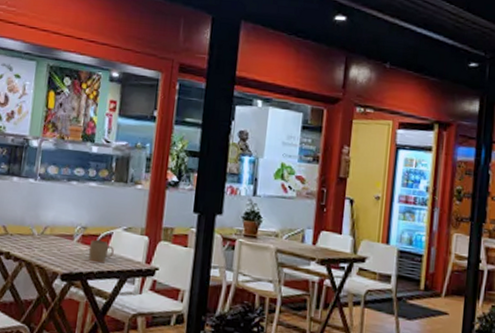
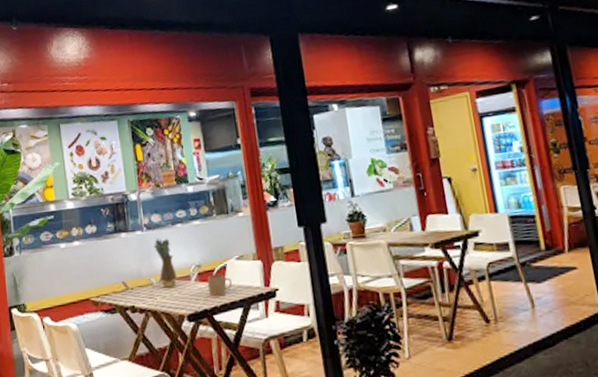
vase: none [42,189,62,243] -> present [153,237,177,288]

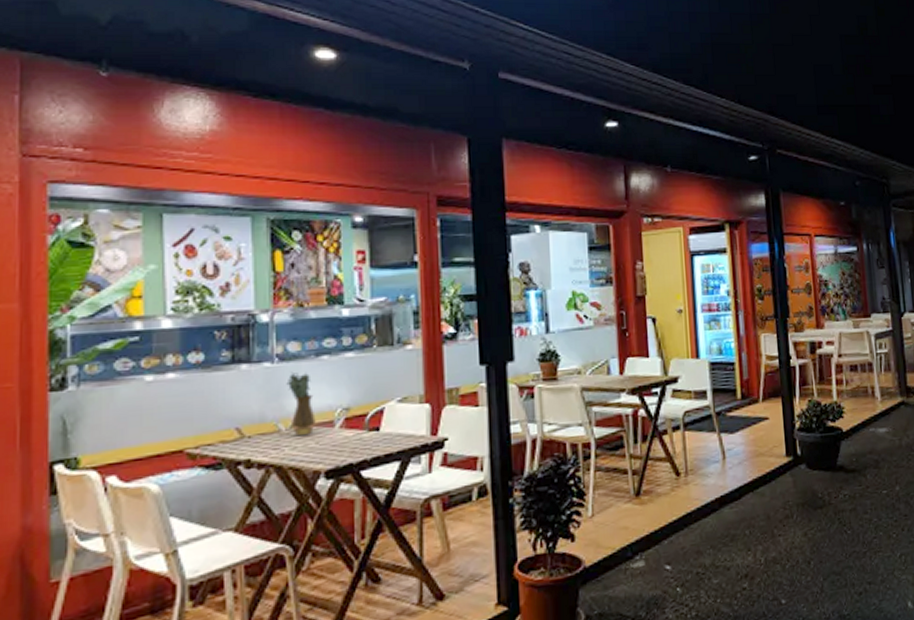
mug: present [207,274,232,296] -> none [356,420,389,447]

